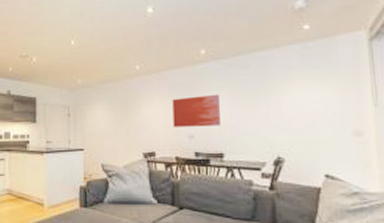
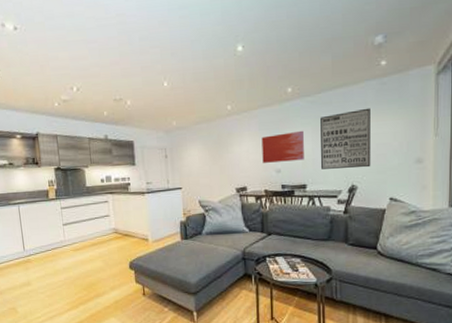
wall art: none [238,73,299,138] -> present [320,108,371,169]

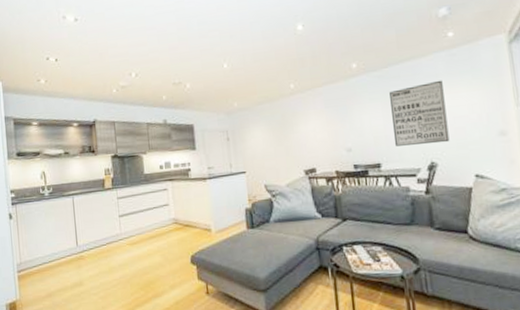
wall art: present [261,130,304,163] -> none [328,106,376,142]

